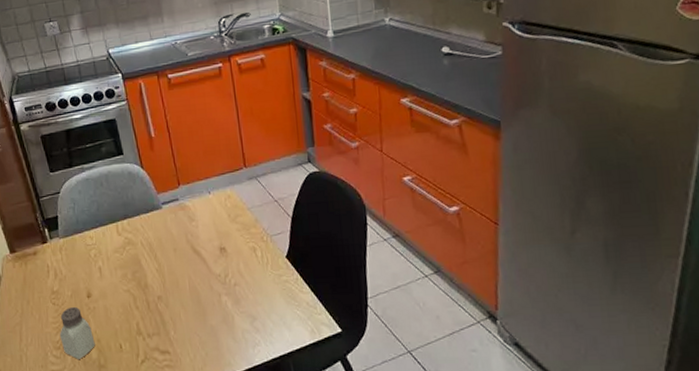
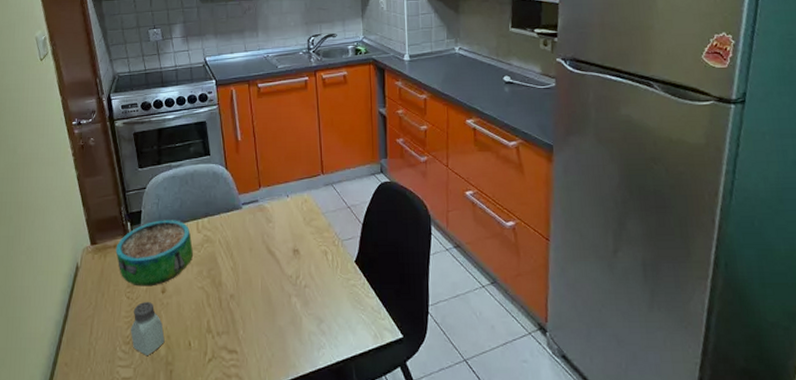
decorative bowl: none [35,223,115,293] -> present [116,220,193,287]

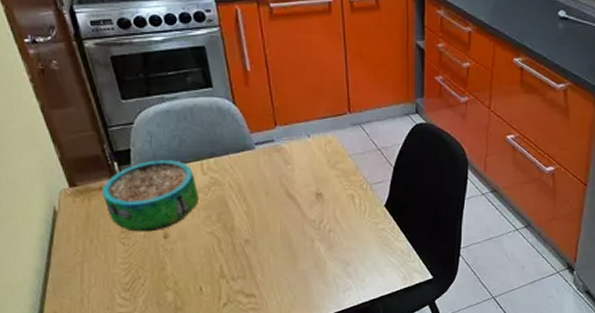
saltshaker: present [130,301,165,355] -> none [129,247,172,301]

